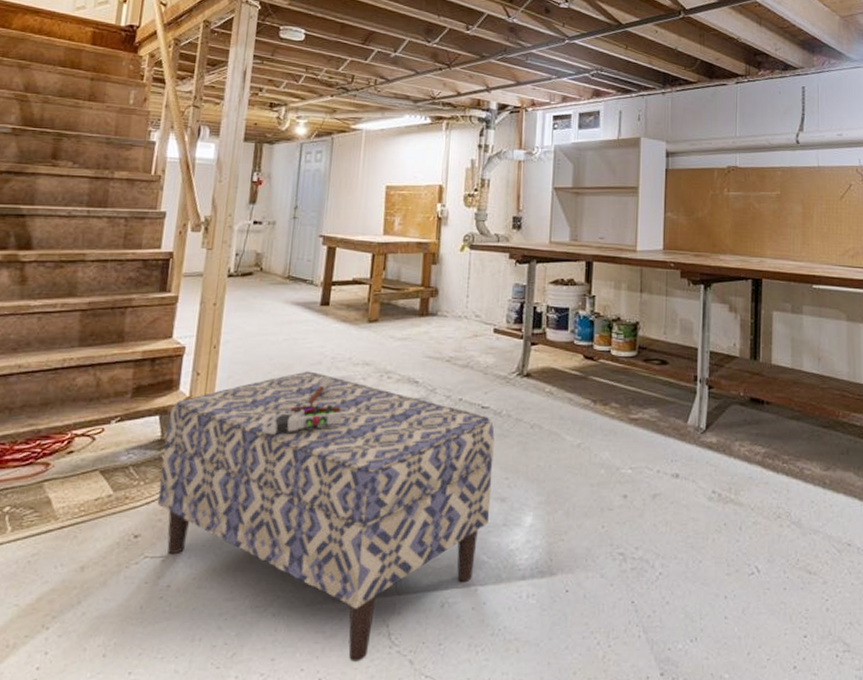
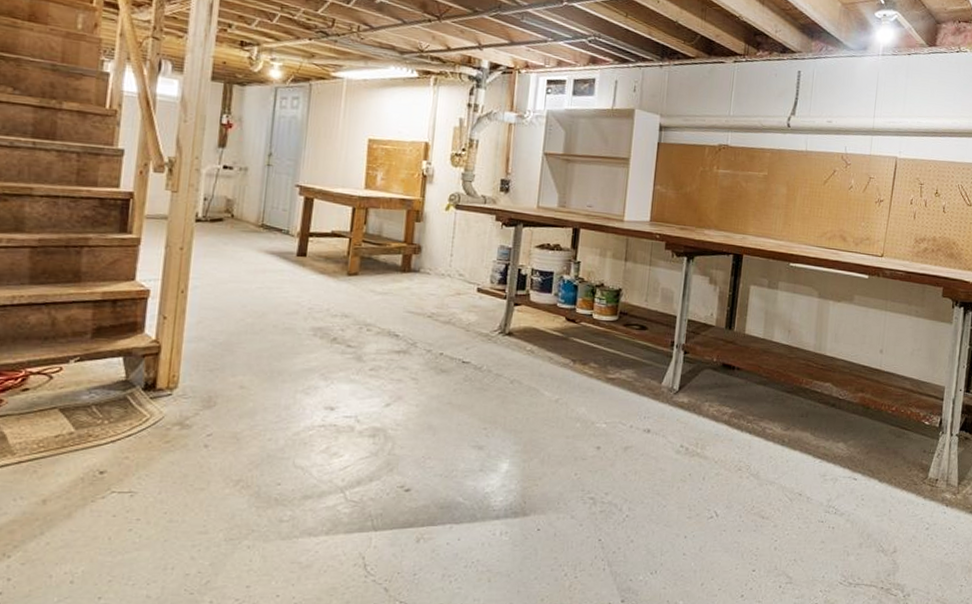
bench: present [157,371,495,662] -> none [123,320,475,589]
tool: present [261,377,342,435] -> none [234,326,319,380]

